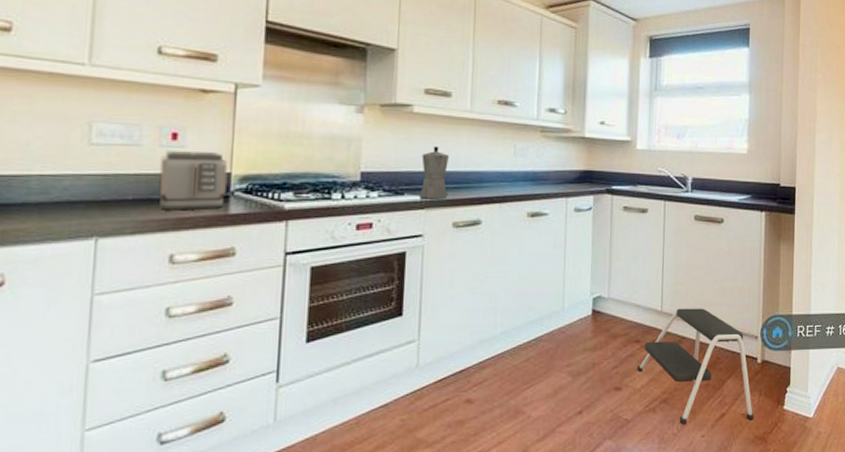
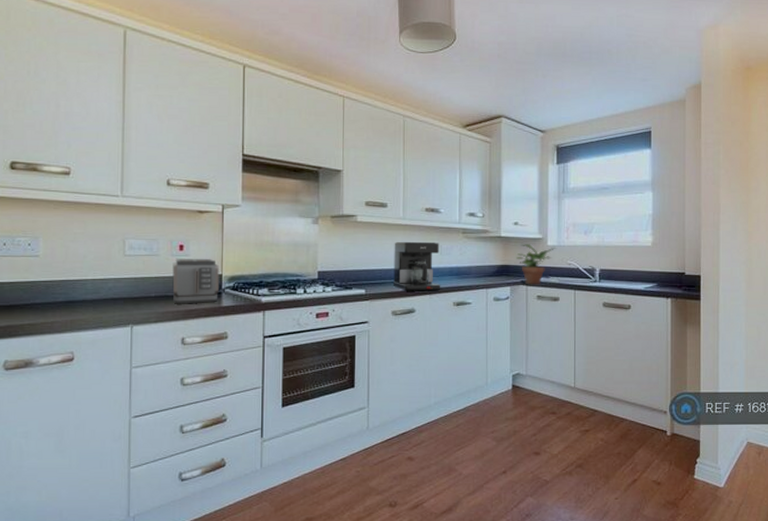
coffeepot: present [420,145,449,199] -> none [365,248,387,292]
coffee maker: none [456,138,513,200] -> present [393,241,441,291]
potted plant: none [601,147,647,195] -> present [516,244,557,285]
step stool: present [637,308,754,424] -> none [554,385,665,487]

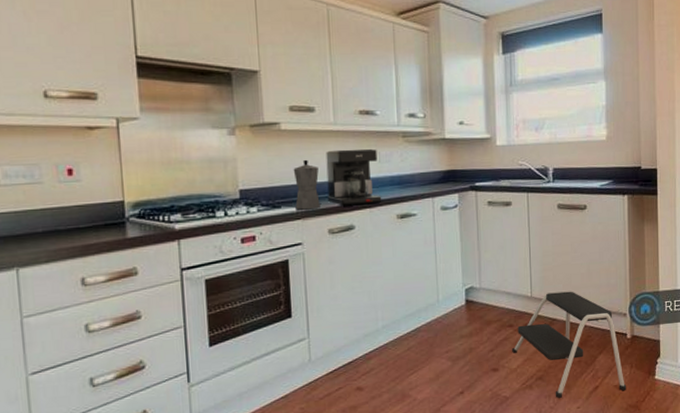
toaster: present [172,259,219,304] -> none [61,183,122,239]
coffeepot: none [365,248,387,292] -> present [293,159,320,210]
potted plant: present [516,244,557,285] -> none [463,145,507,191]
step stool: none [554,385,665,487] -> present [512,291,627,398]

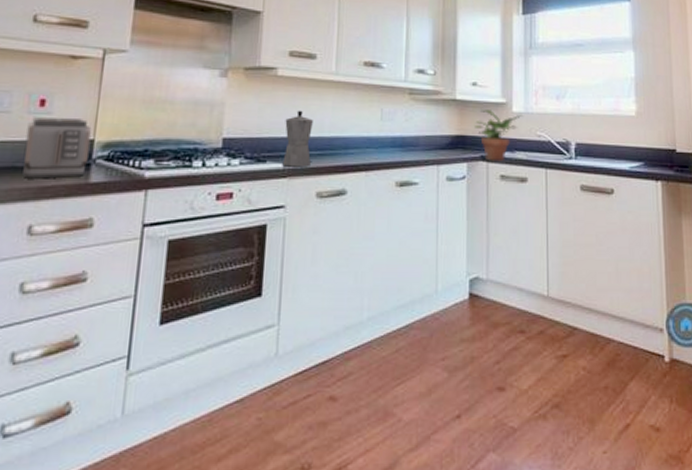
toaster: none [61,183,122,239] -> present [22,117,91,179]
coffee maker: present [326,148,382,206] -> none [320,102,381,167]
potted plant: none [463,145,507,191] -> present [475,109,524,162]
step stool: present [512,291,627,398] -> none [523,293,666,436]

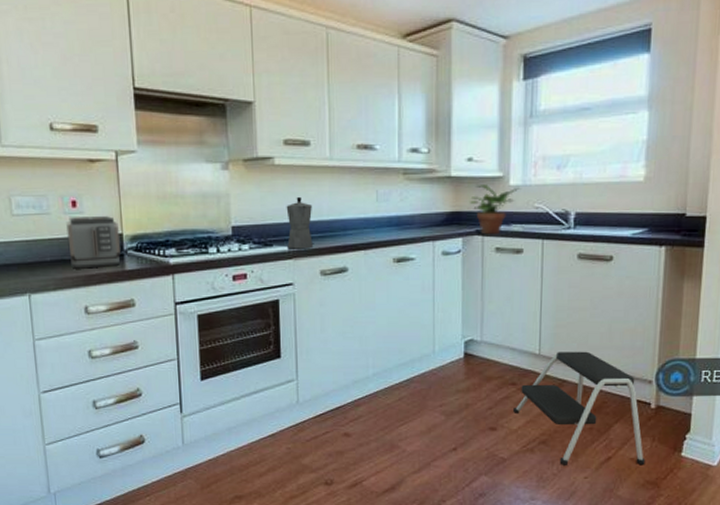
step stool: none [523,293,666,436] -> present [513,351,646,466]

